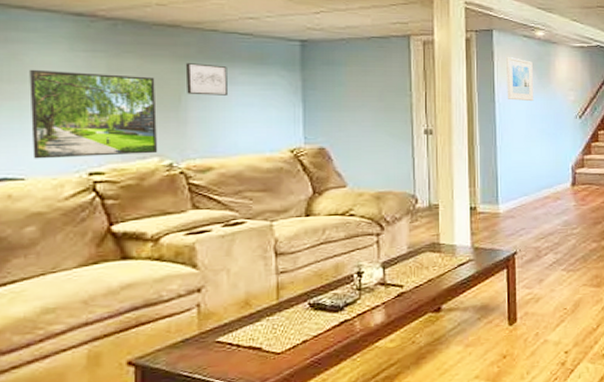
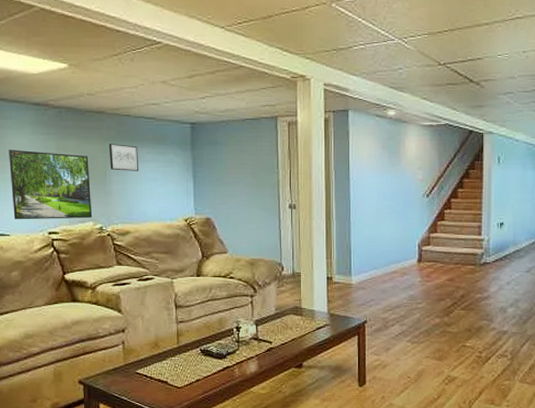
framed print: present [507,57,534,102] -> none [360,137,385,180]

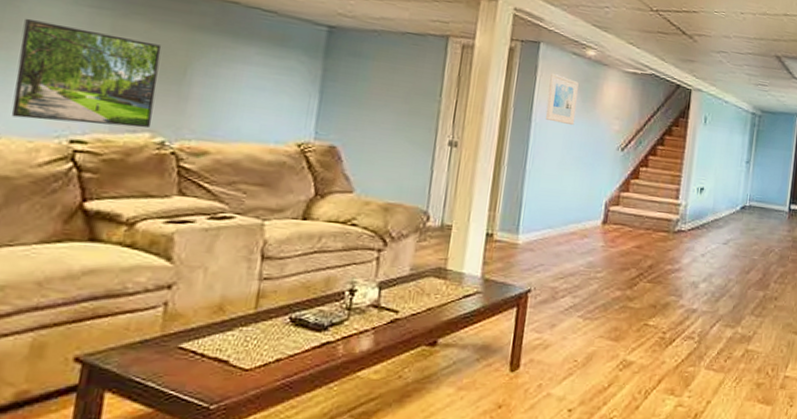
wall art: present [108,144,138,171] -> none [194,34,244,75]
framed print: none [360,137,385,180] -> present [545,74,579,126]

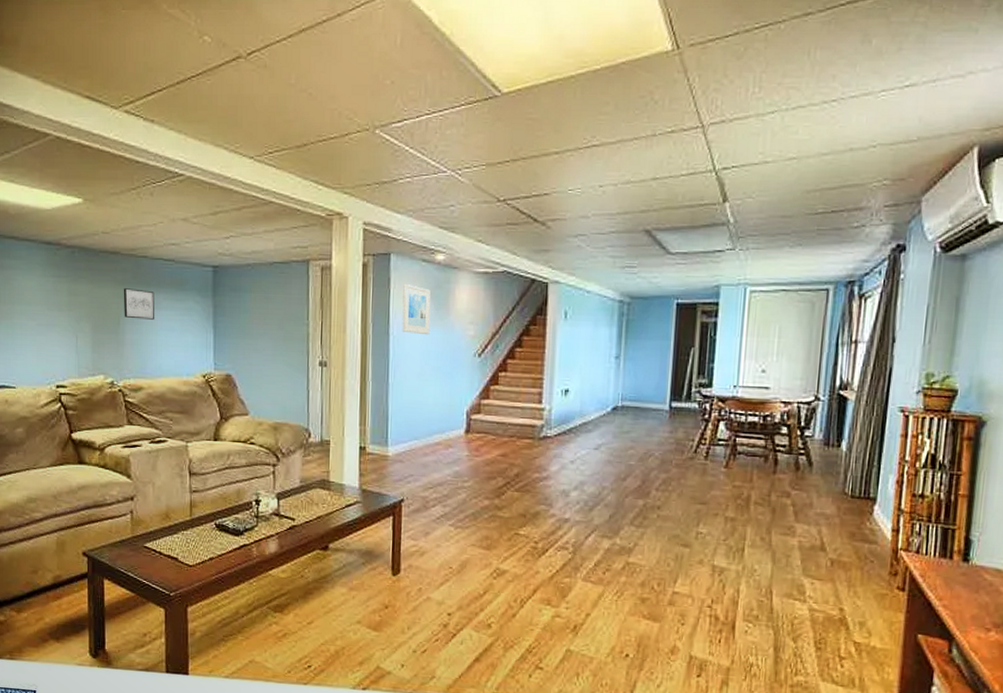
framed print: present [11,18,162,128] -> none [17,292,103,372]
wall art: none [194,34,244,75] -> present [123,288,154,320]

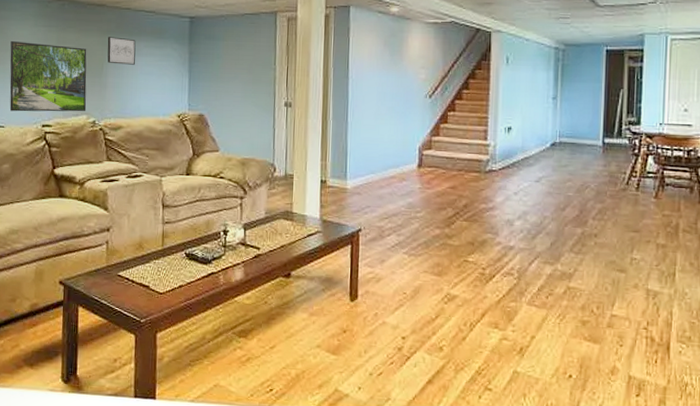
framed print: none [17,292,103,372] -> present [9,40,87,112]
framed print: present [402,284,431,336] -> none [360,33,386,79]

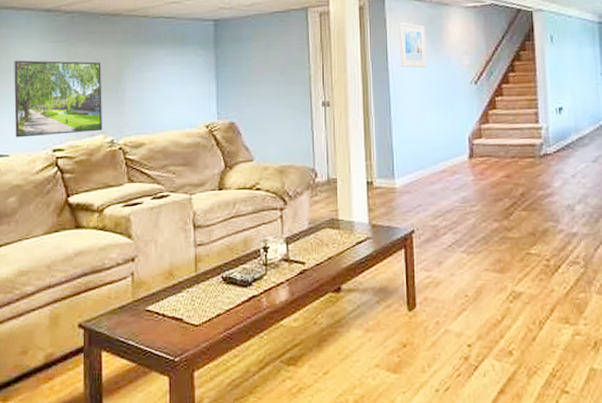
wall art: present [107,37,136,65] -> none [124,47,156,76]
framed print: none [360,33,386,79] -> present [399,23,427,68]

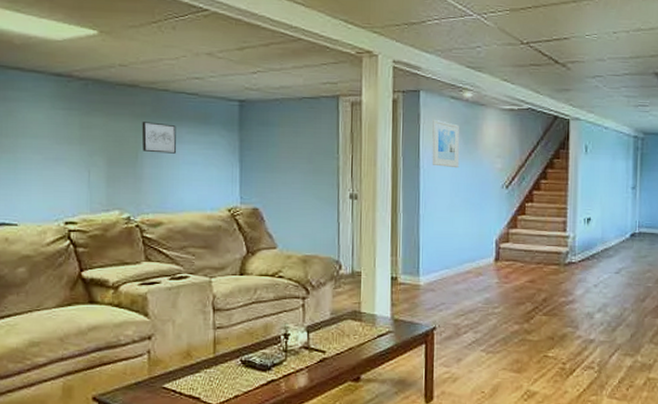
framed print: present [14,60,103,138] -> none [21,125,119,208]
wall art: none [124,47,156,76] -> present [142,122,176,154]

